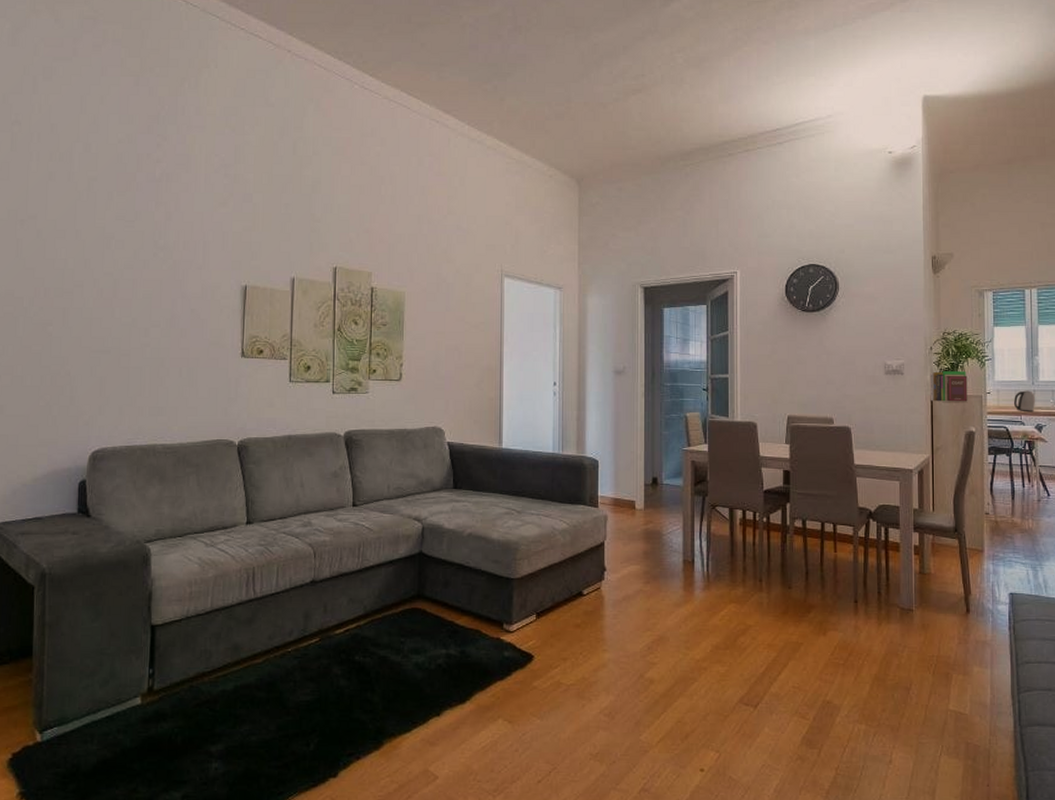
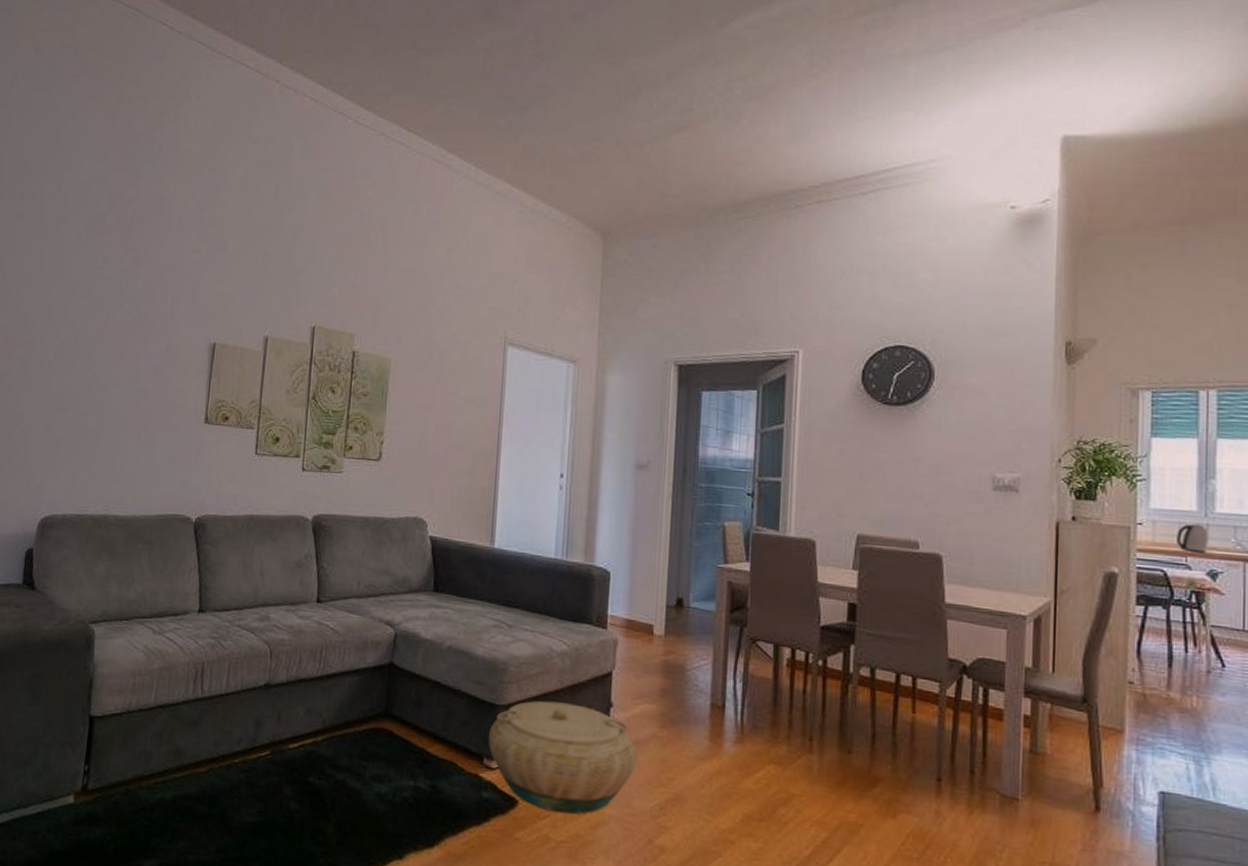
basket: none [506,571,628,662] -> present [487,700,637,815]
books: present [930,371,968,402] -> none [1055,490,1110,534]

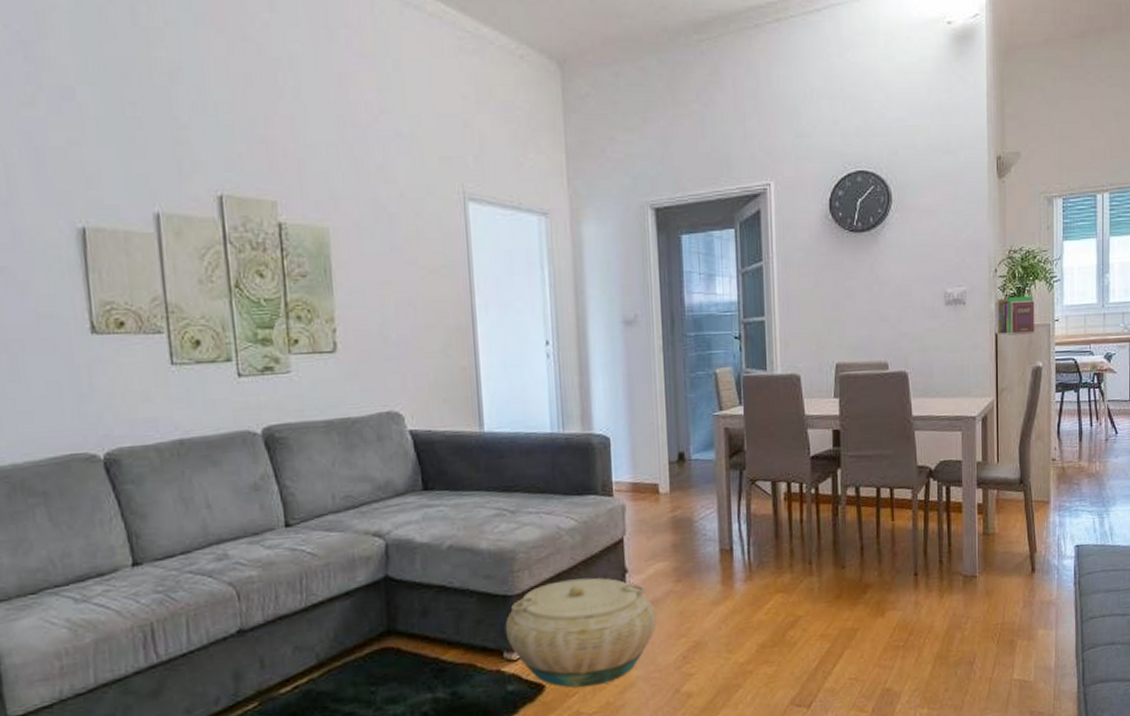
books: none [1055,490,1110,534] -> present [994,296,1035,335]
kettle: present [1175,523,1210,554] -> none [1082,314,1106,341]

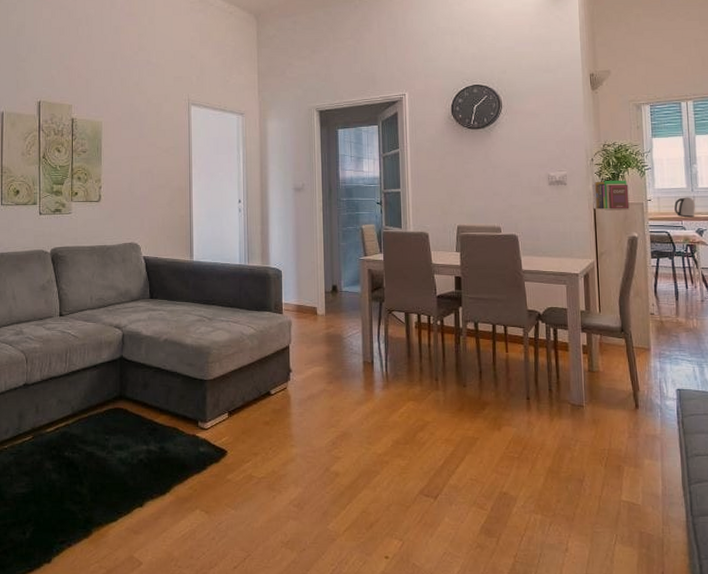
basket: present [505,577,657,688] -> none [200,373,313,457]
kettle: none [1082,314,1106,341] -> present [673,197,696,218]

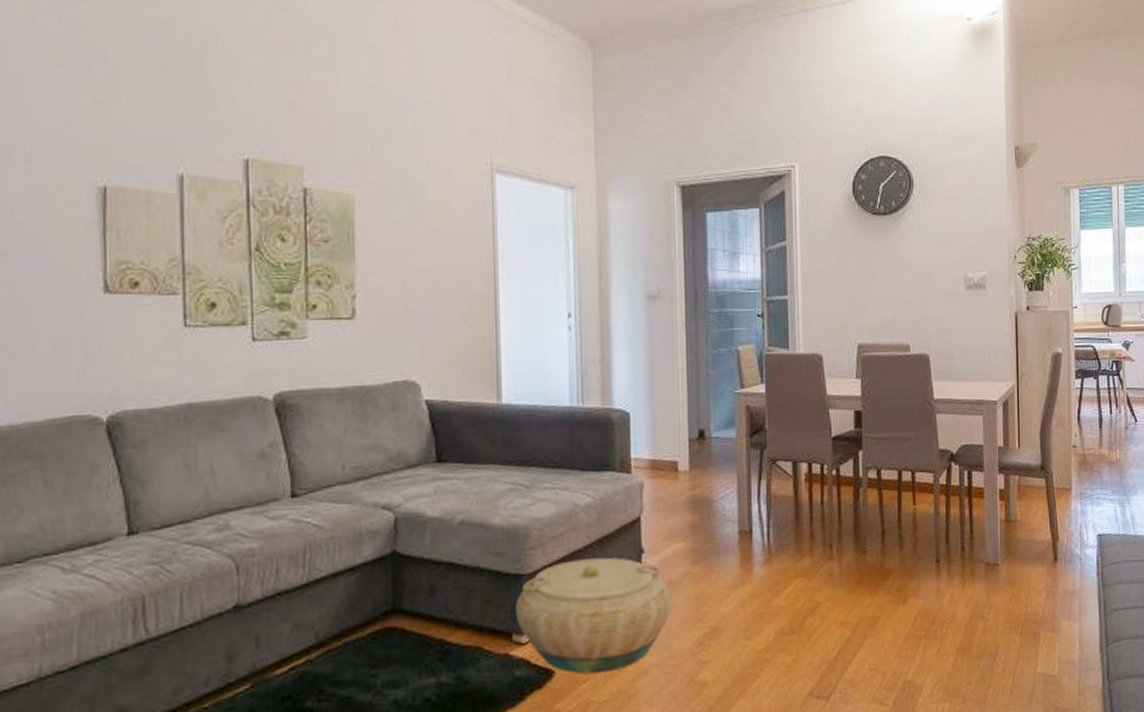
basket: none [200,373,313,457] -> present [515,557,673,674]
books: present [592,180,630,210] -> none [1014,283,1054,320]

